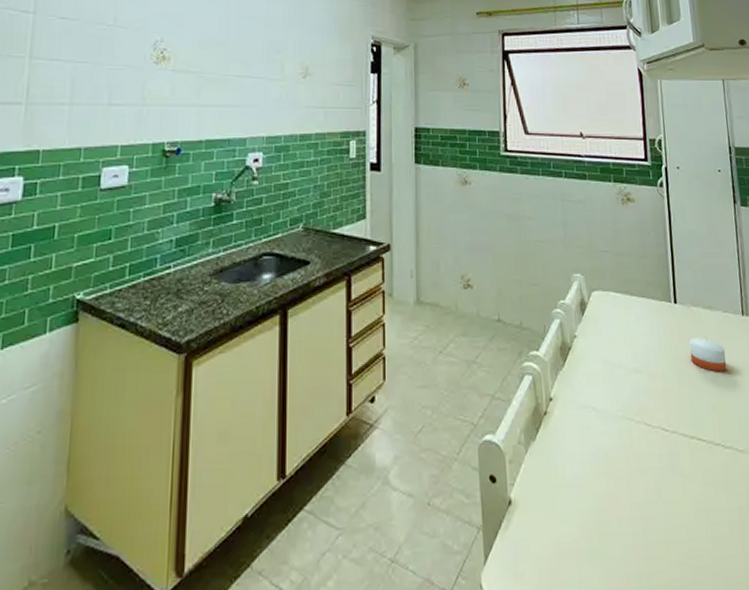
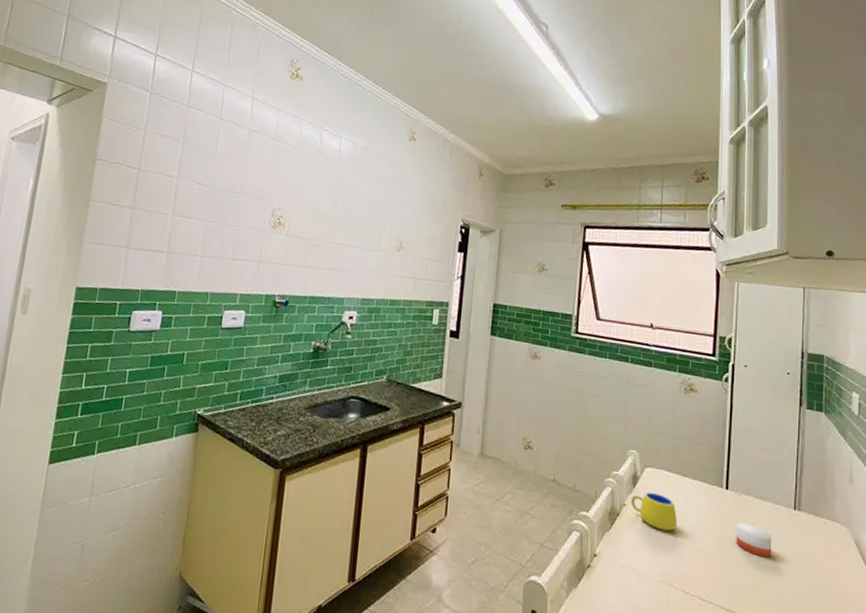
mug: none [581,318,631,359] -> present [630,492,678,531]

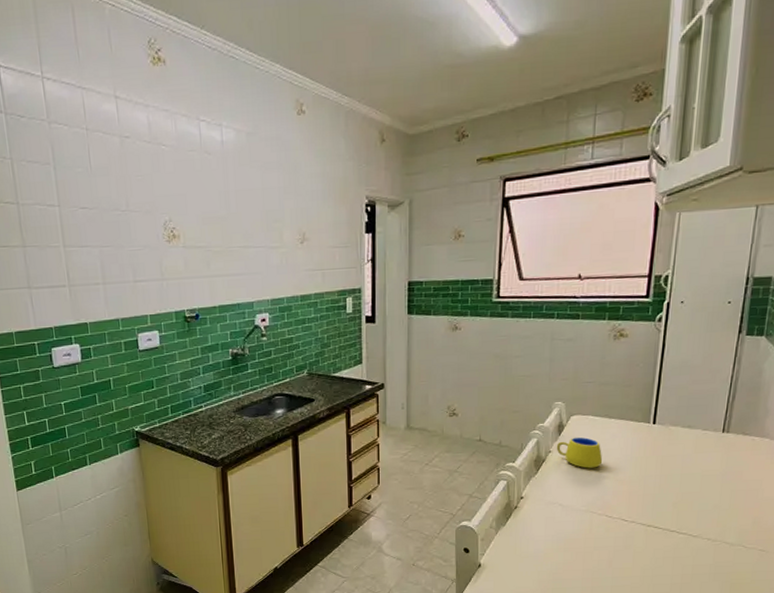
candle: present [736,523,772,558] -> none [660,451,698,478]

